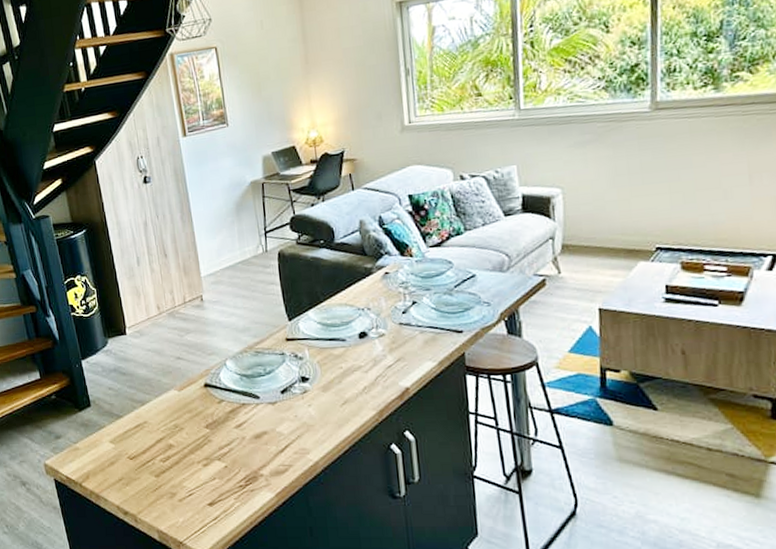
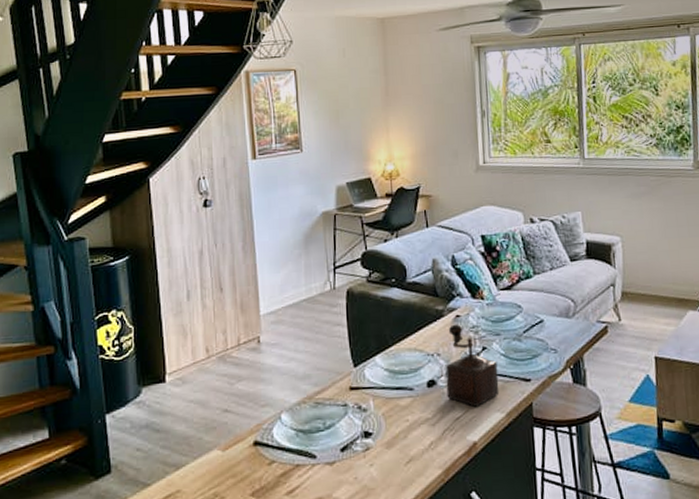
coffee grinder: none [376,280,431,356] -> present [446,324,500,407]

